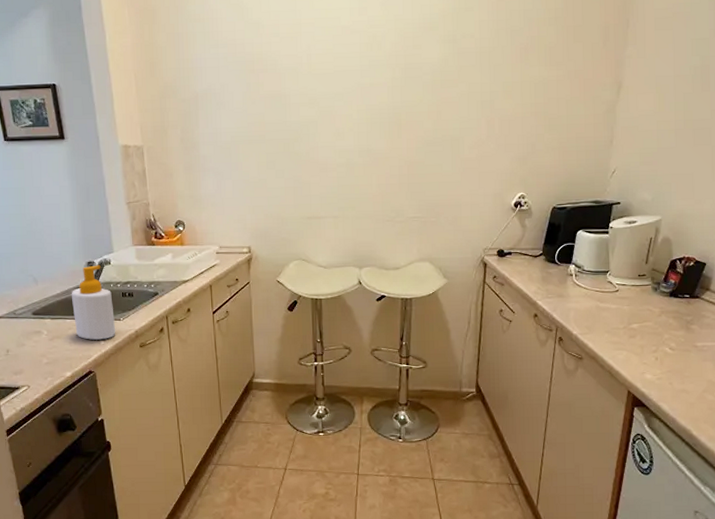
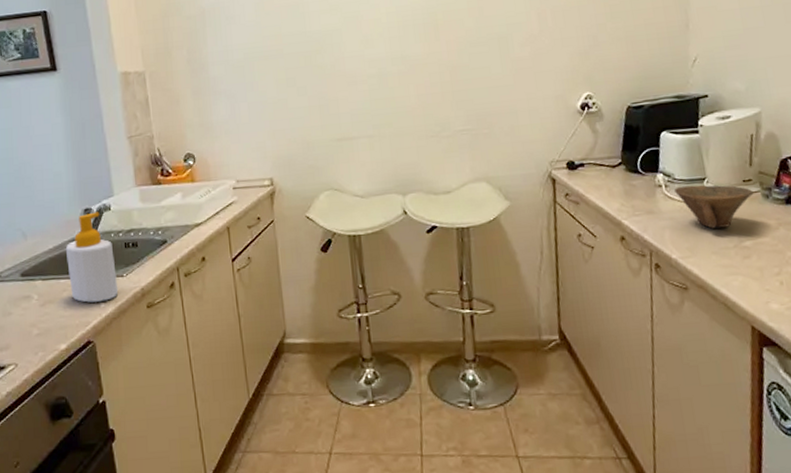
bowl: none [582,276,645,312] -> present [674,185,754,229]

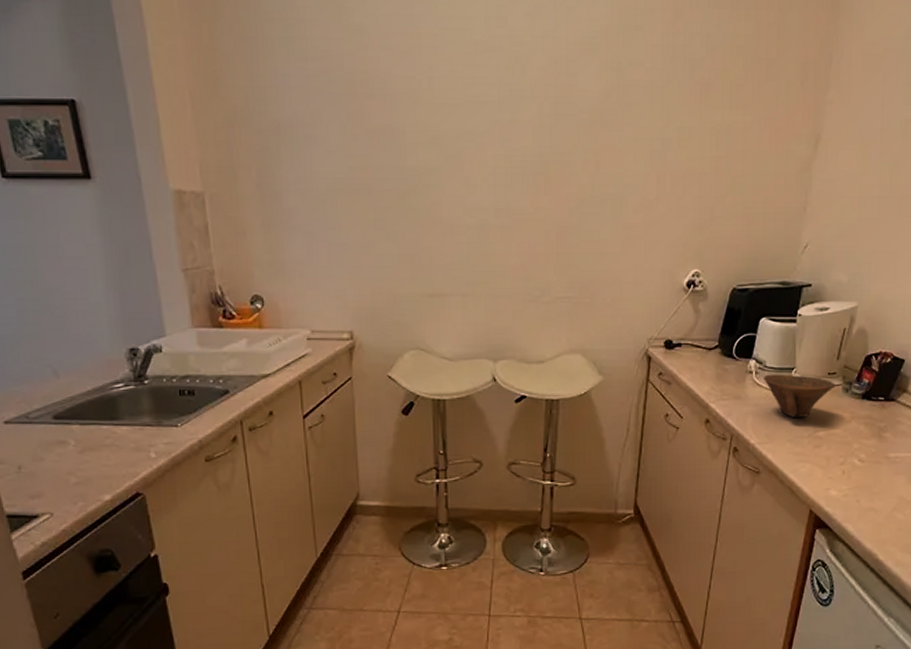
soap bottle: present [65,212,119,303] -> none [107,353,172,452]

